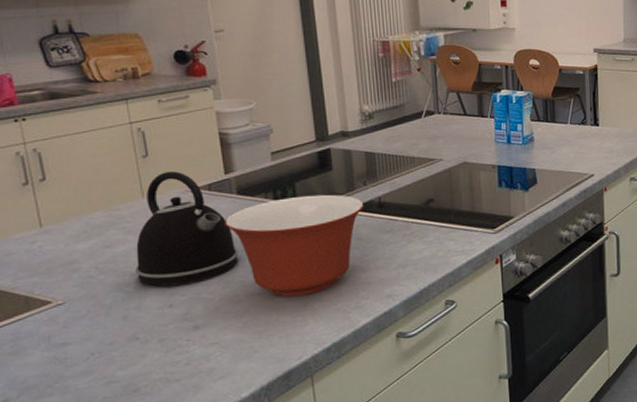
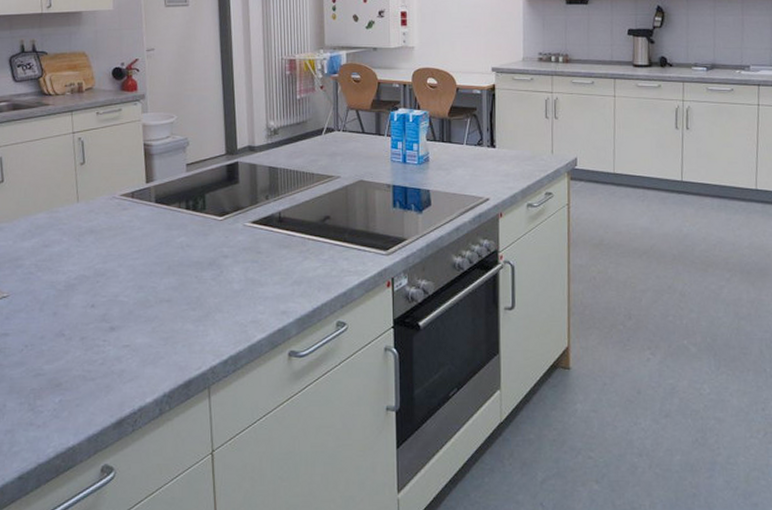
kettle: present [135,171,238,287] -> none [66,179,152,286]
mixing bowl: present [225,194,364,297] -> none [143,207,265,305]

